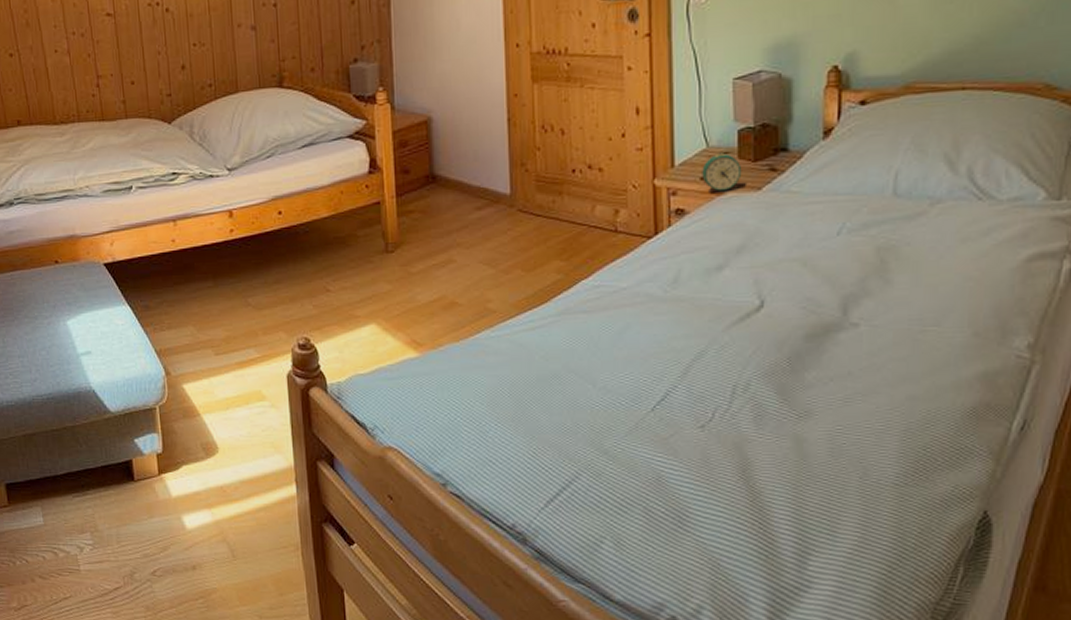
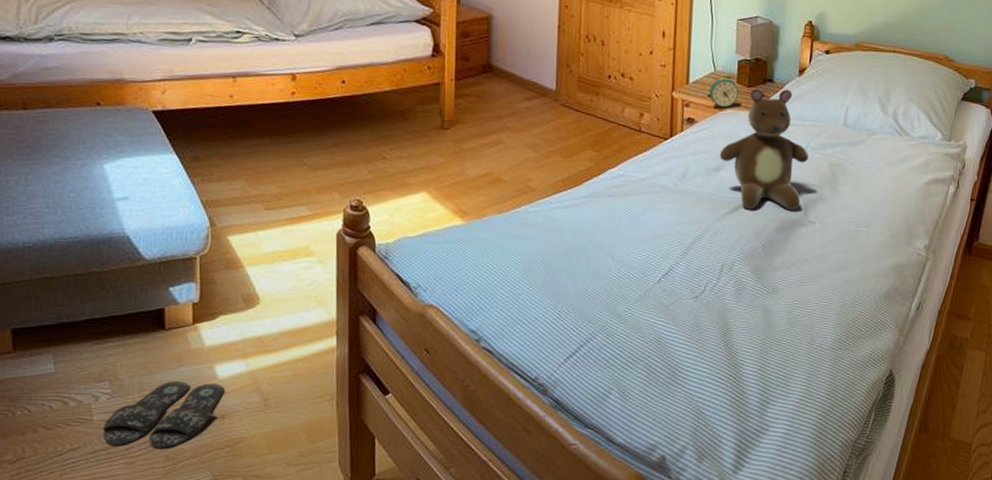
slippers: none [88,532,193,600] -> present [102,381,224,450]
teddy bear: none [720,158,846,315] -> present [719,88,809,210]

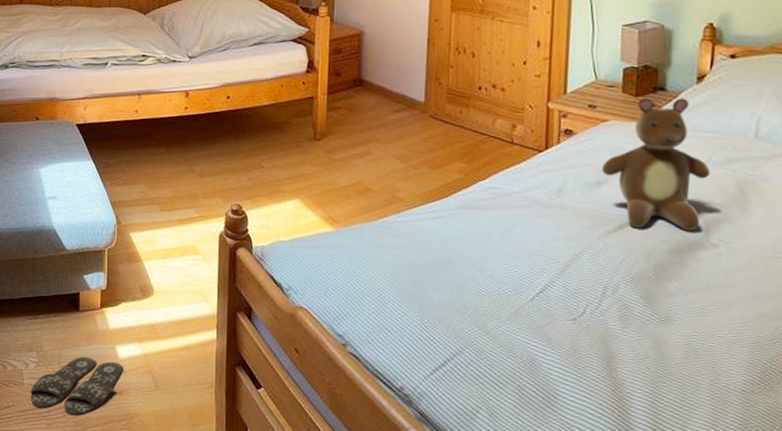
alarm clock: present [709,76,739,108] -> none [589,86,625,119]

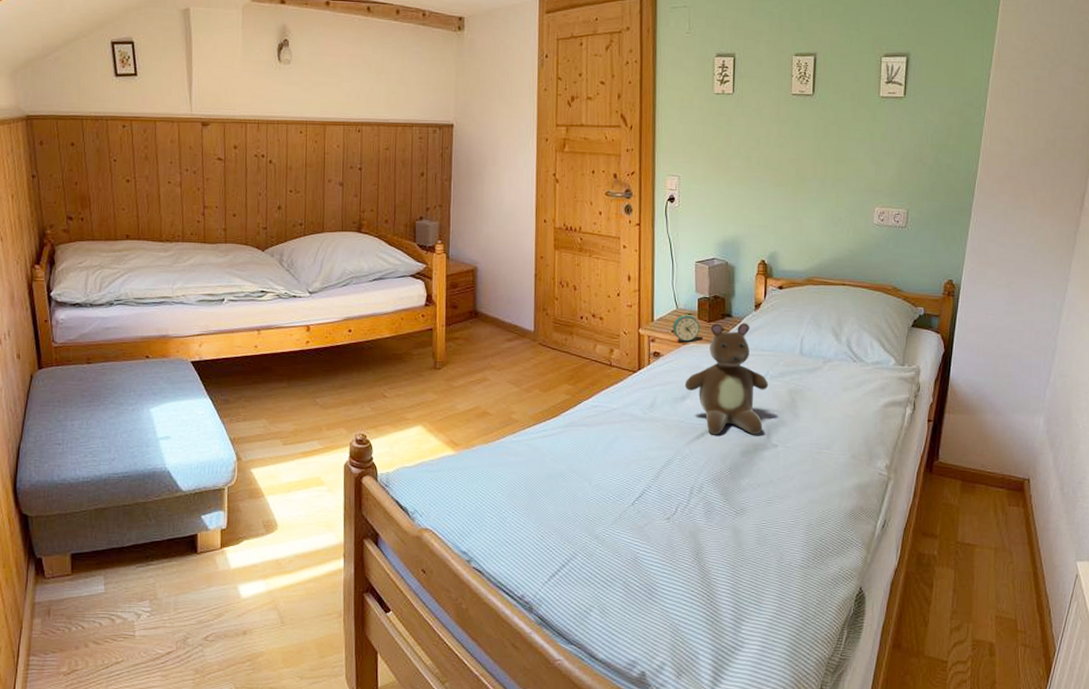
slippers: present [30,356,123,416] -> none [142,600,246,663]
alarm clock: none [589,86,625,119] -> present [672,313,701,343]

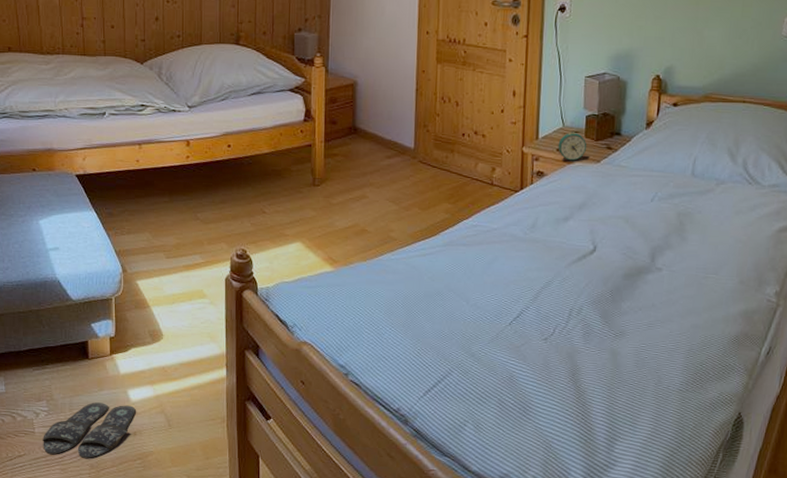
slippers: none [142,600,246,663] -> present [42,402,136,459]
teddy bear: present [684,323,769,435] -> none [568,142,657,257]

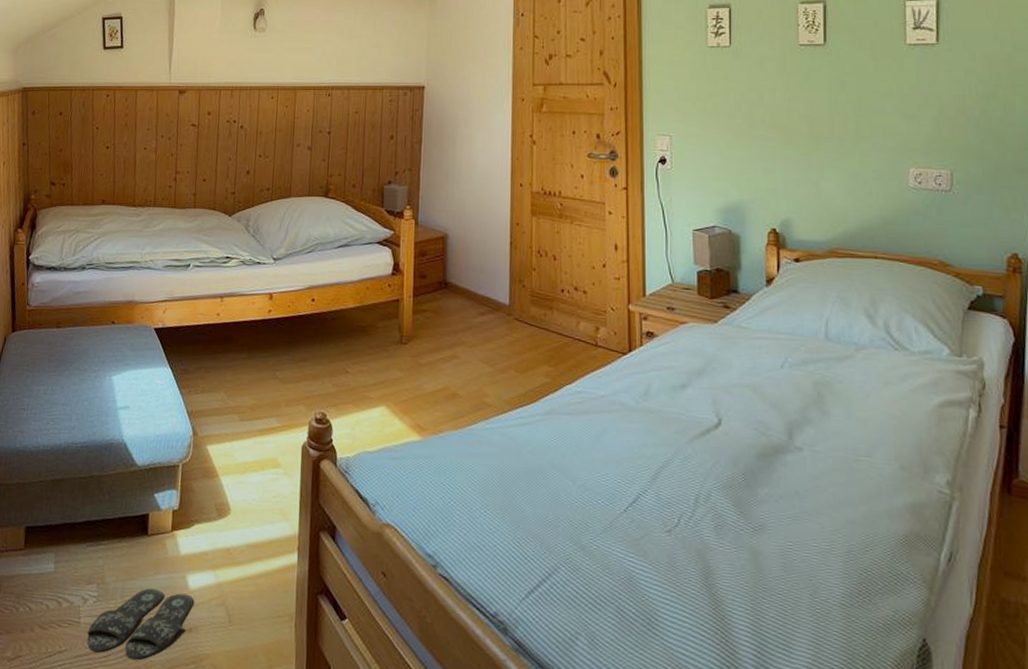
alarm clock: present [558,131,587,162] -> none [668,288,701,321]

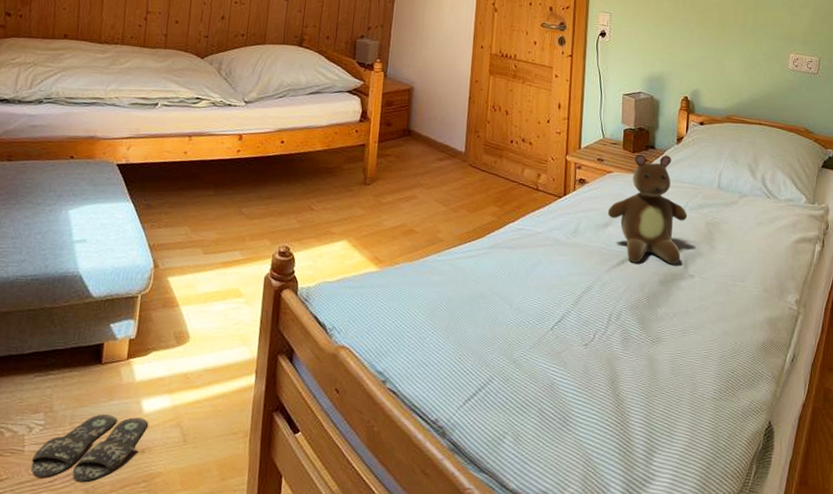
teddy bear: none [684,300,788,433] -> present [607,154,688,264]

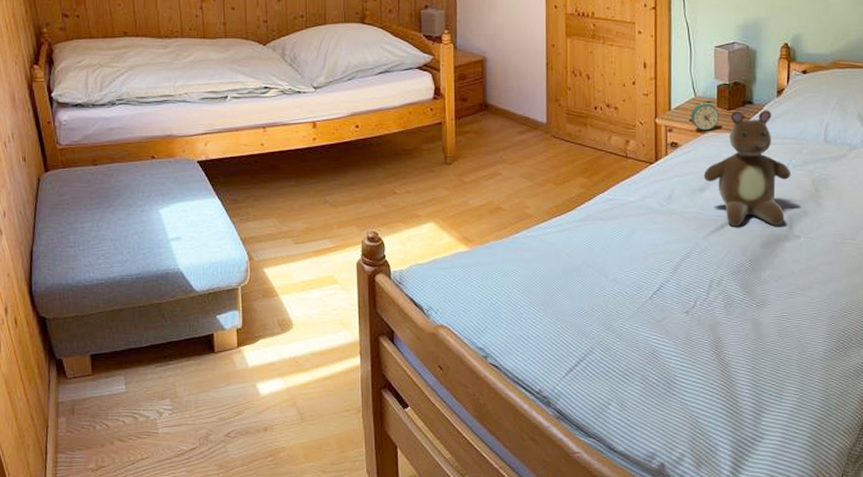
slippers: present [31,414,148,483] -> none [166,398,266,459]
alarm clock: none [598,143,625,171] -> present [691,101,720,132]

